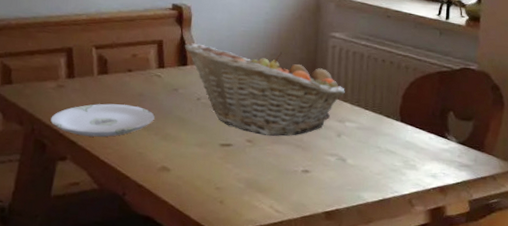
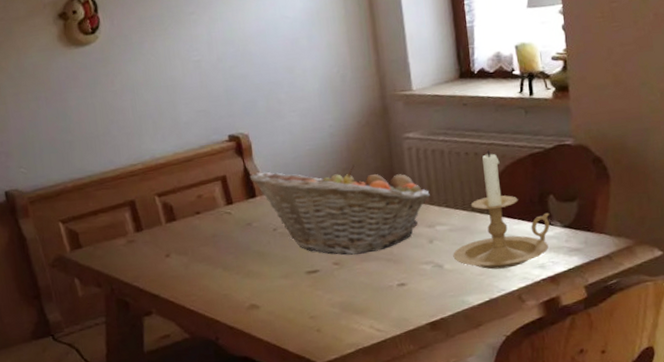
plate: present [50,103,155,137] -> none [128,248,233,288]
candle holder: none [356,61,448,172] -> present [453,150,550,270]

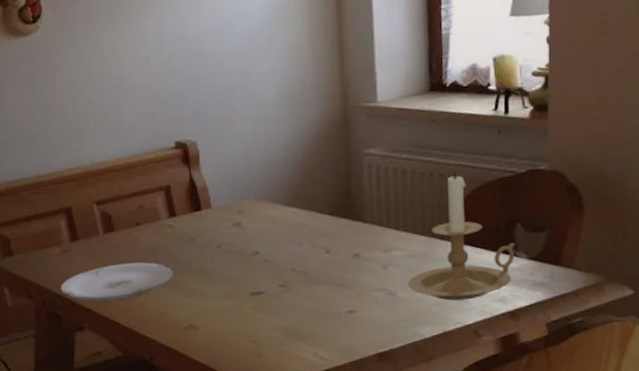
plate: none [128,248,233,288] -> present [60,262,173,302]
fruit basket: present [249,164,430,255] -> none [195,180,388,277]

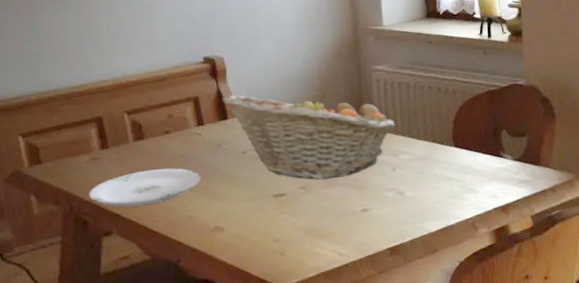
fruit basket: none [195,180,388,277] -> present [222,92,395,180]
candle holder: present [408,172,516,301] -> none [414,86,503,198]

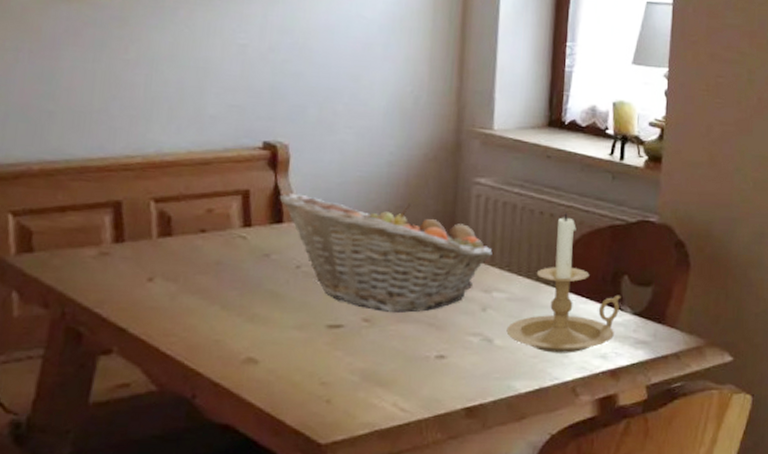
plate: present [89,168,200,207] -> none [89,275,238,321]
candle holder: none [414,86,503,198] -> present [506,213,621,353]

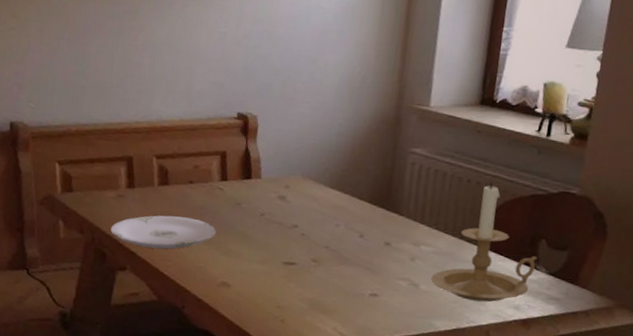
plate: none [89,275,238,321] -> present [110,215,216,249]
fruit basket: present [279,193,492,313] -> none [249,155,423,258]

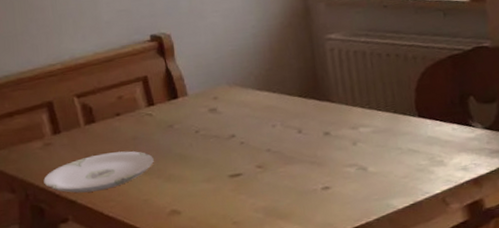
candle holder: present [431,182,538,302] -> none [376,52,471,172]

